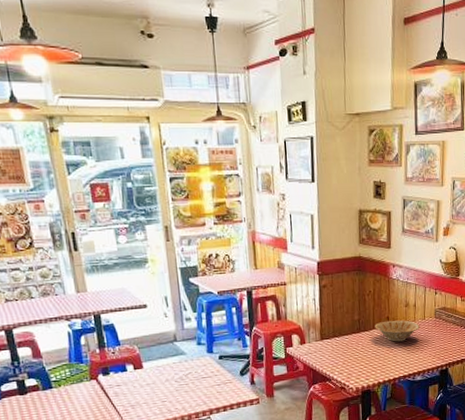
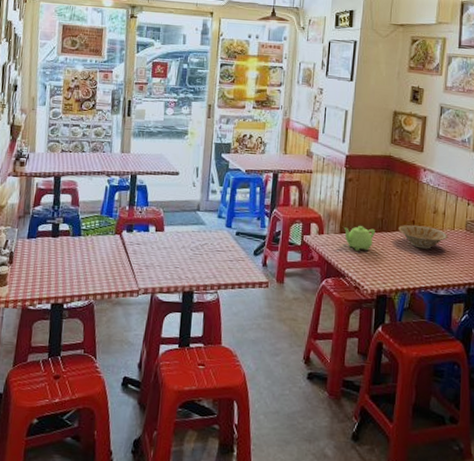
teapot: none [323,329,354,354] -> present [343,225,375,251]

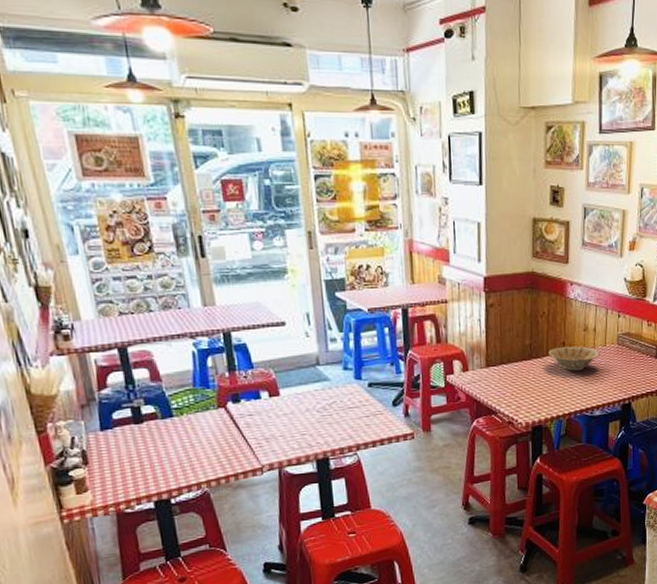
teapot: present [343,225,375,251] -> none [489,355,524,384]

